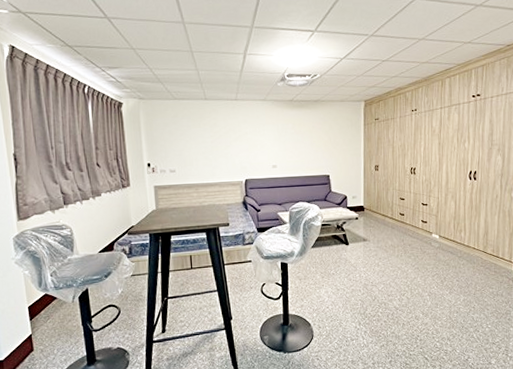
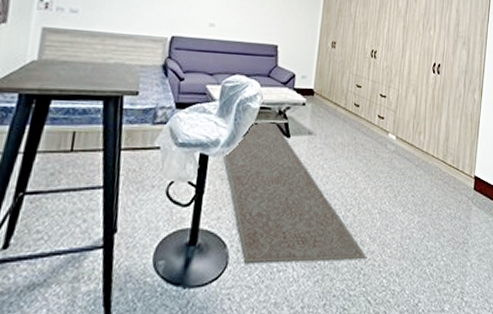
rug: none [298,233,422,336] -> present [222,121,368,265]

